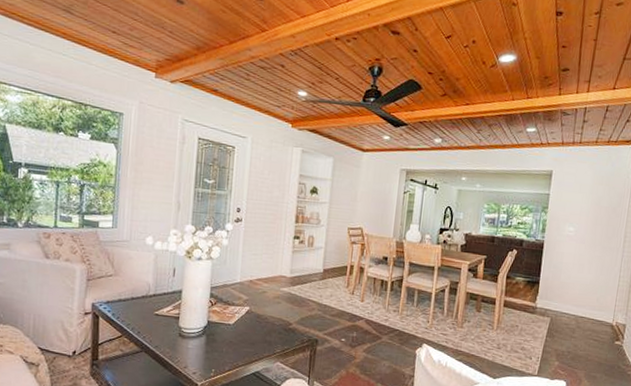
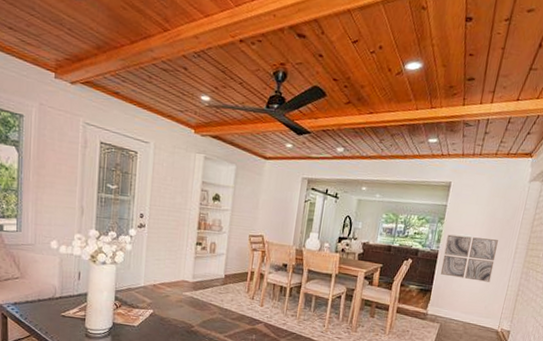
wall art: none [547,223,605,273] -> present [440,234,498,282]

